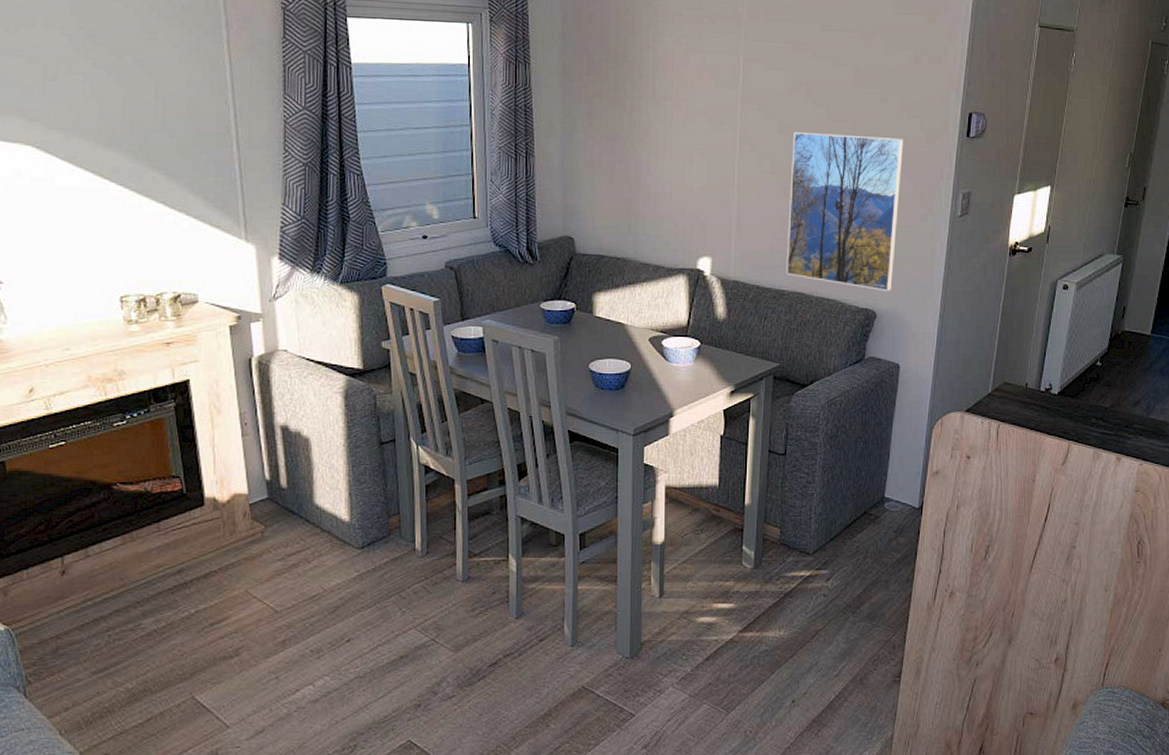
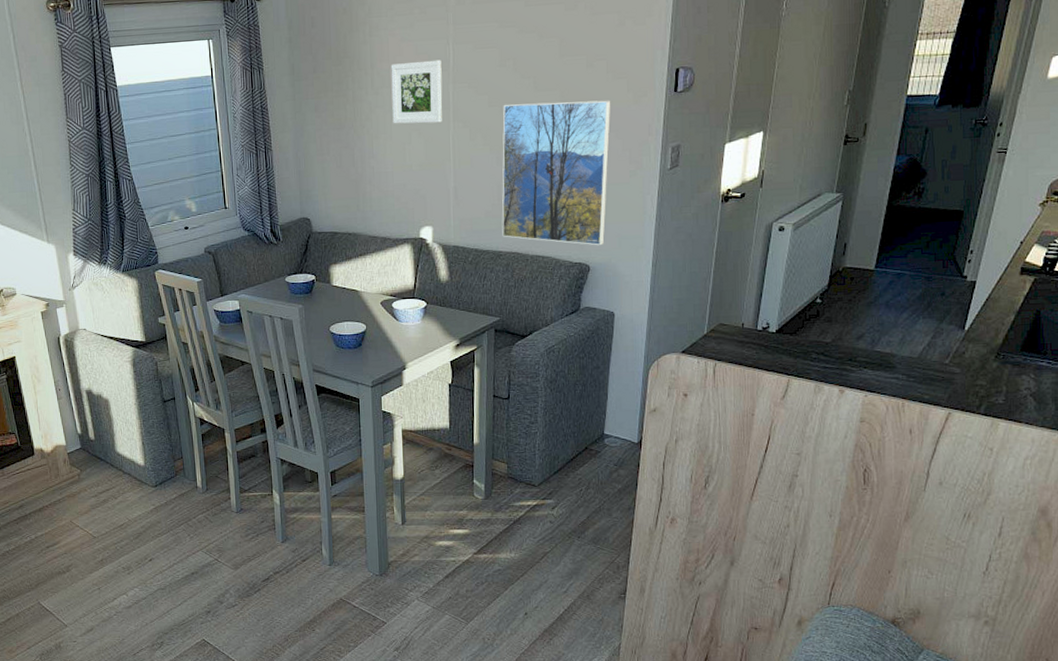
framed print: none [674,75,730,144] -> present [391,60,443,124]

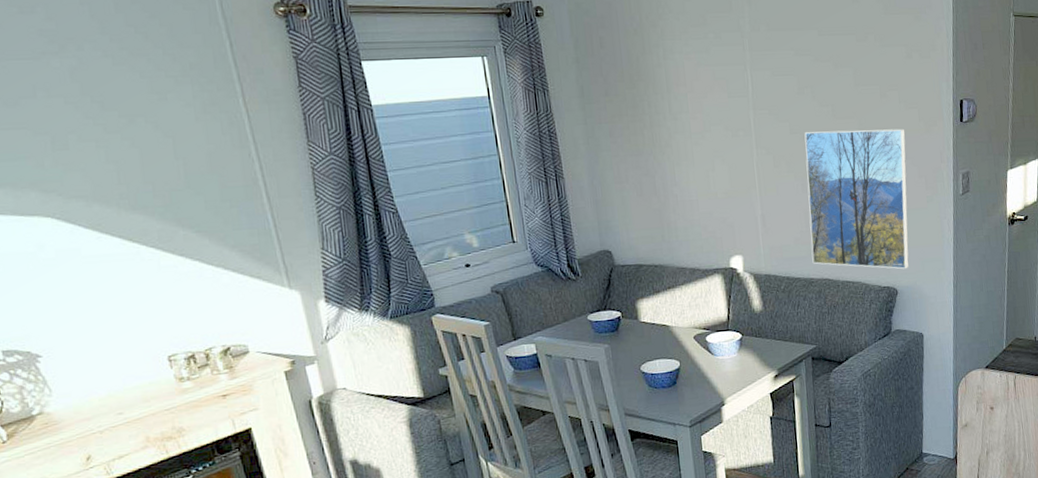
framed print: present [391,60,443,124] -> none [688,85,745,151]

